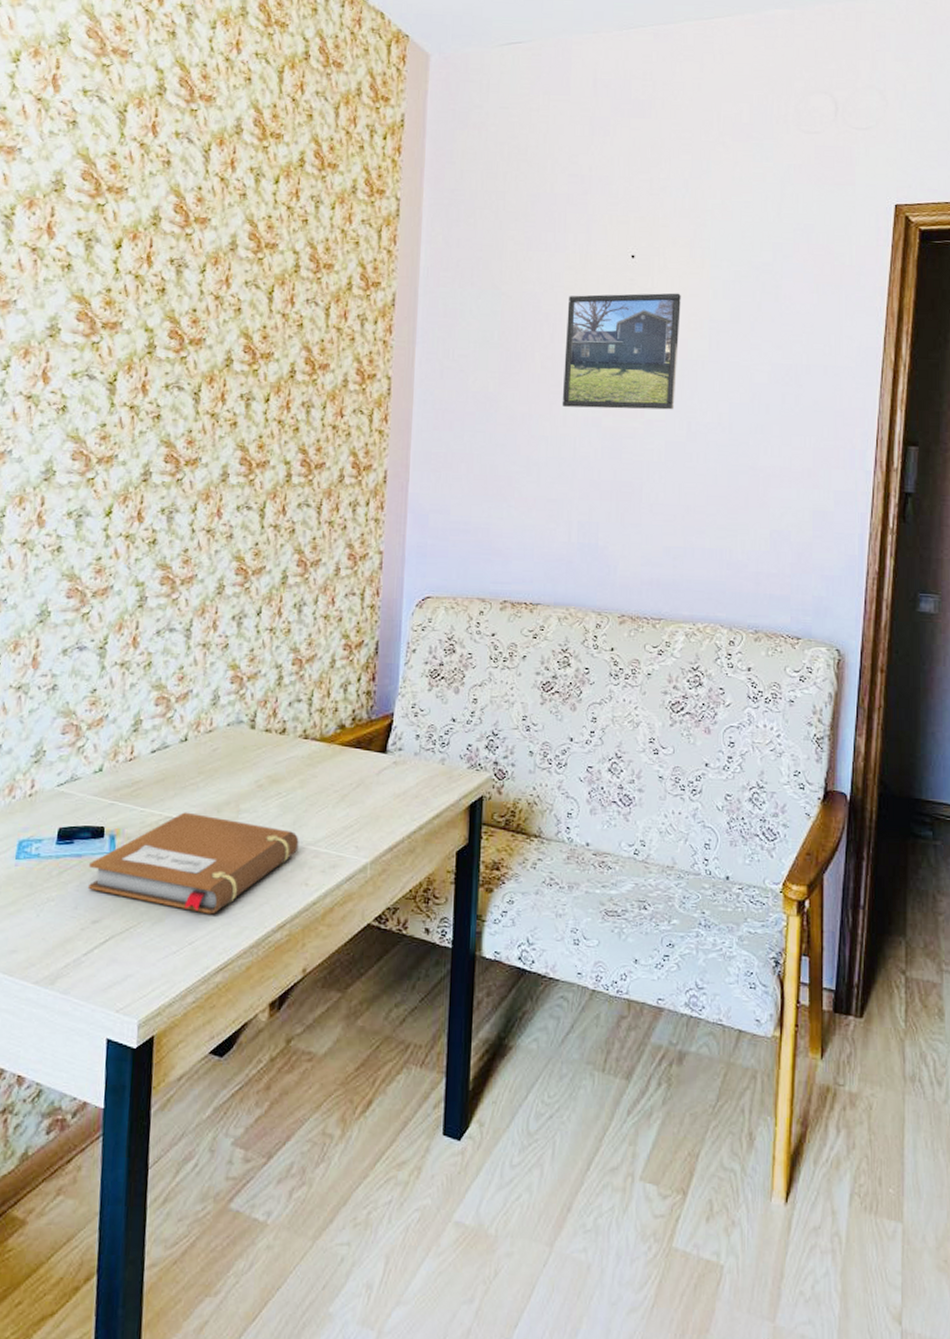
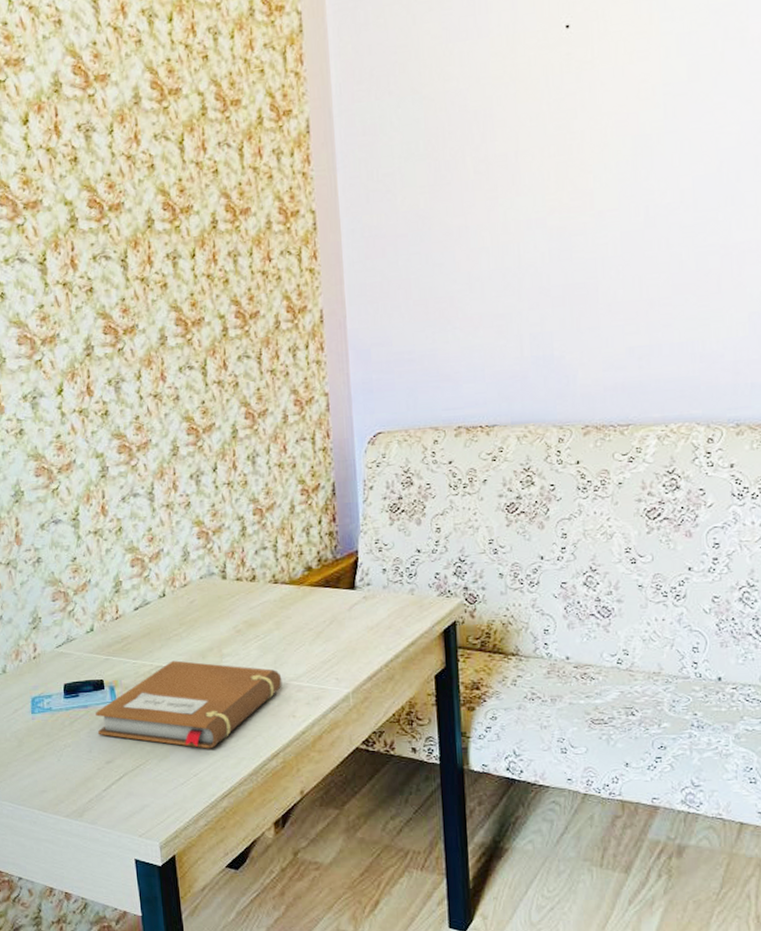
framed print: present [562,293,681,410] -> none [497,59,629,213]

